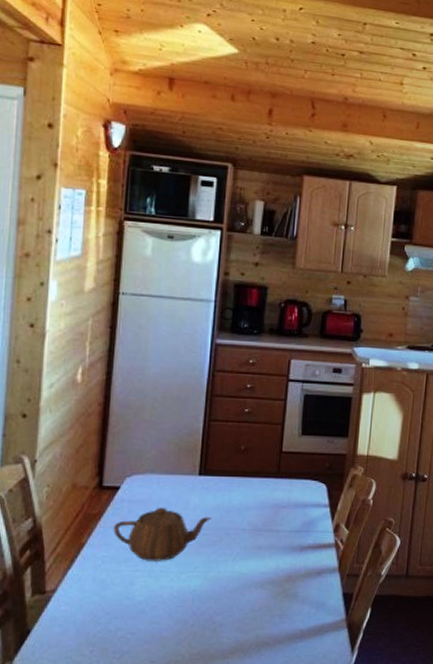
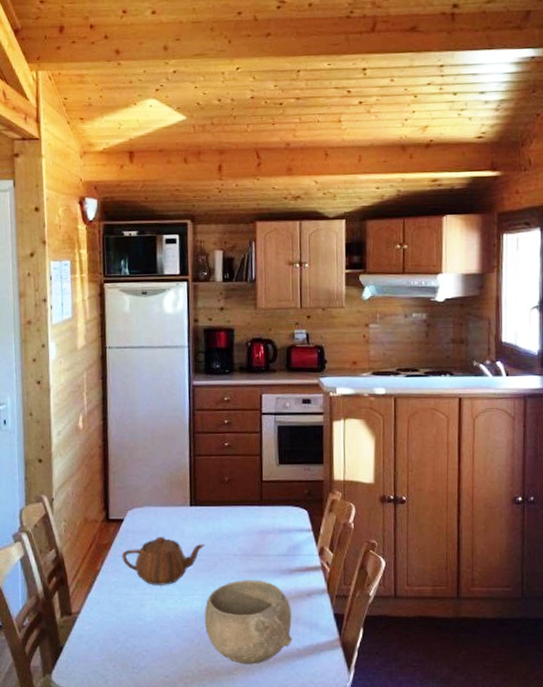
bowl: none [202,557,299,648] -> present [205,580,292,665]

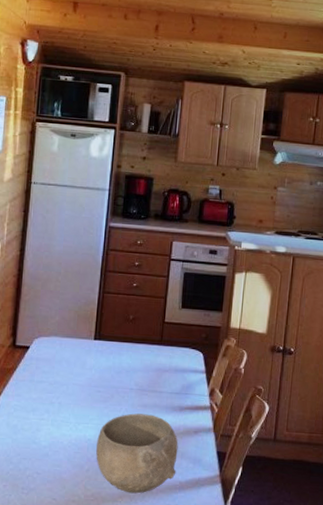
teapot: present [122,536,205,585] -> none [24,365,104,413]

